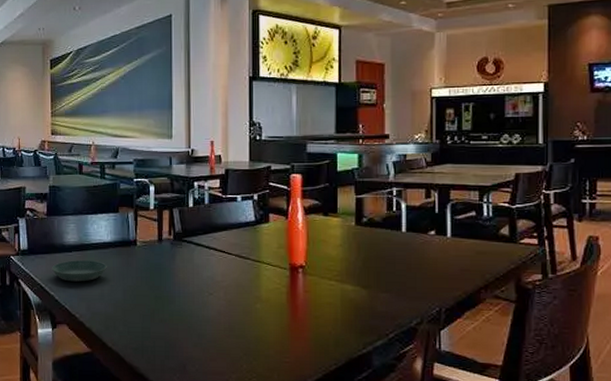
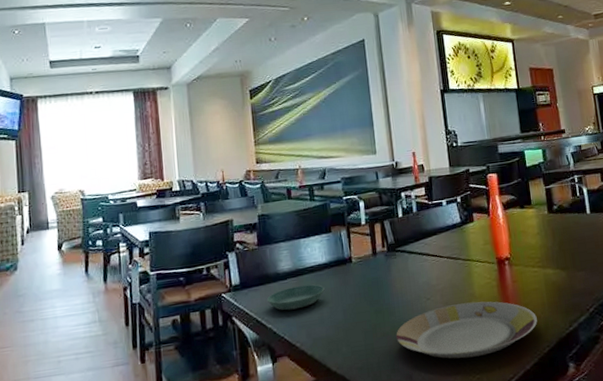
plate: none [174,304,327,360] -> present [396,301,538,359]

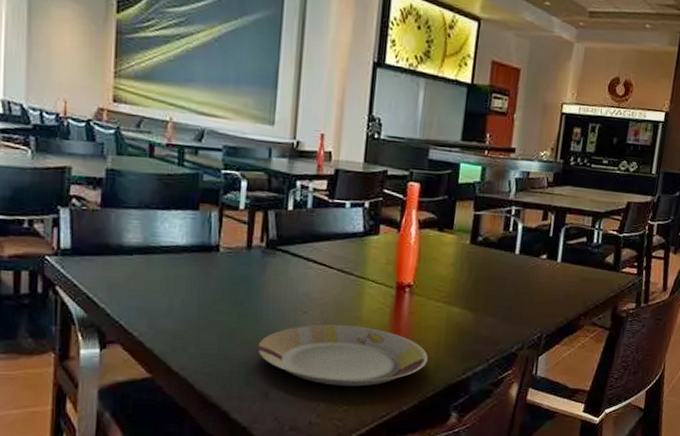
saucer: present [266,284,325,311] -> none [103,265,179,293]

